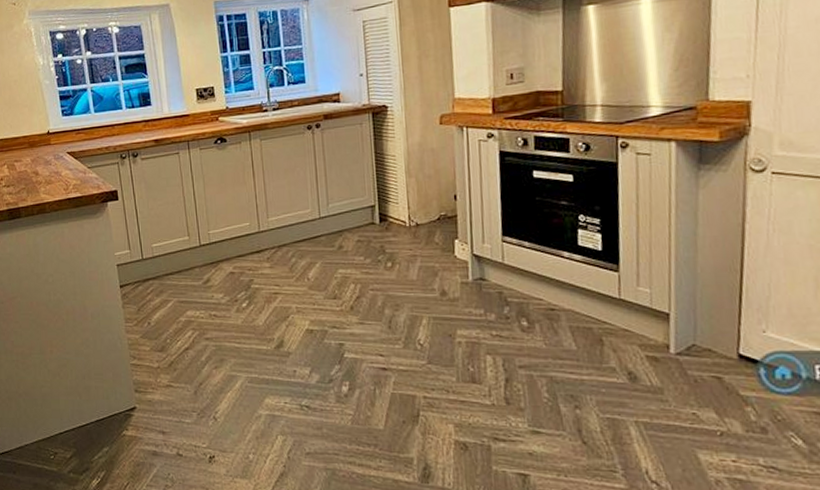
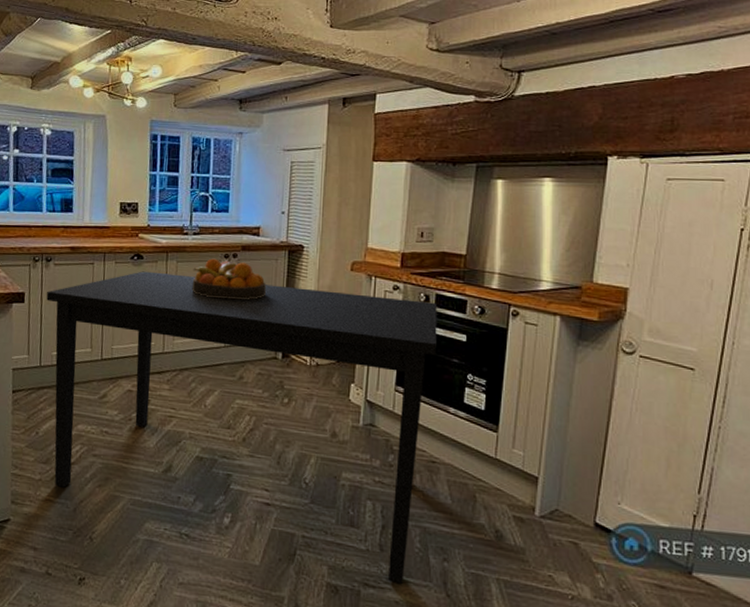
dining table: none [138,145,542,435] -> present [46,271,438,584]
fruit bowl: none [277,131,354,171] -> present [192,258,266,300]

